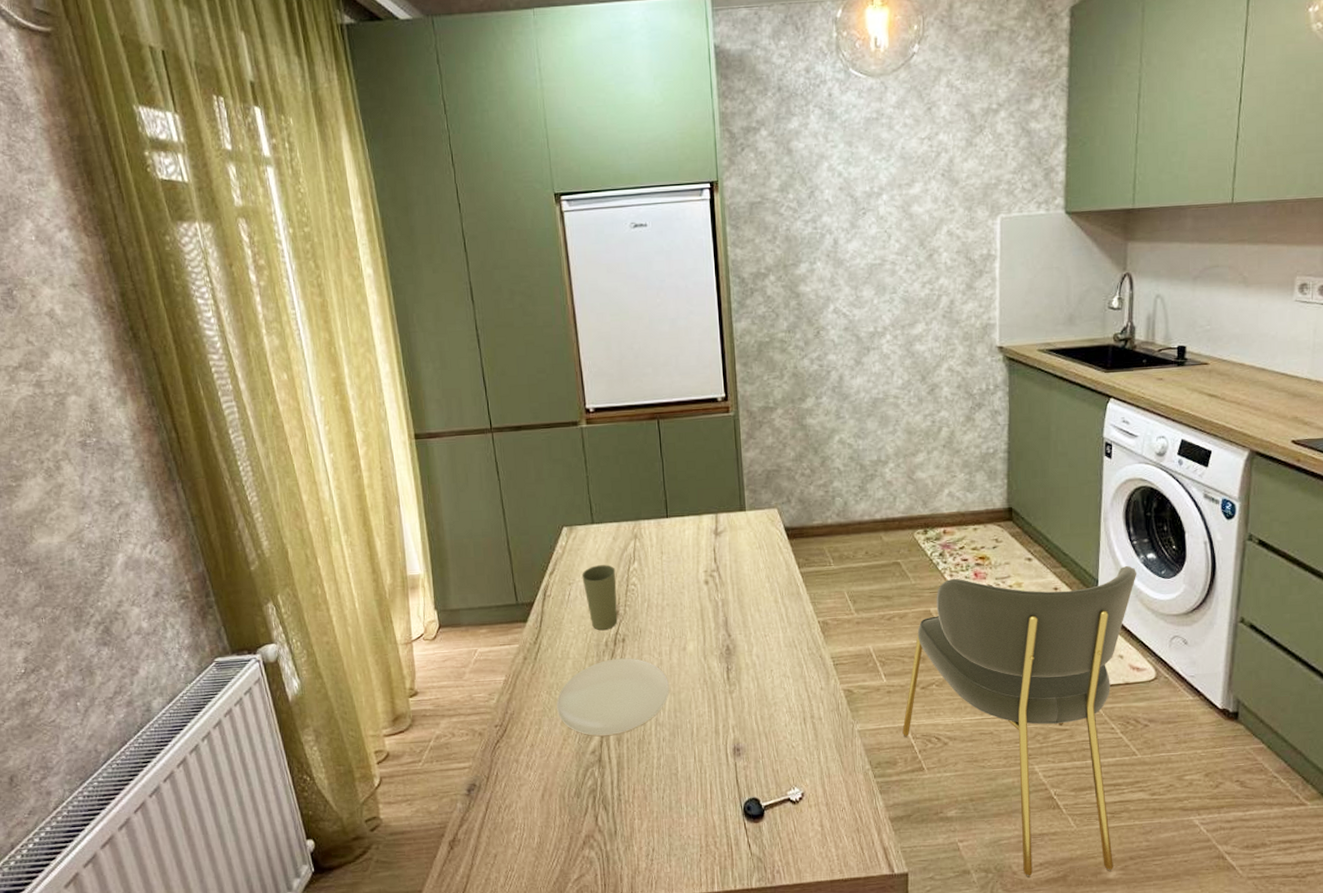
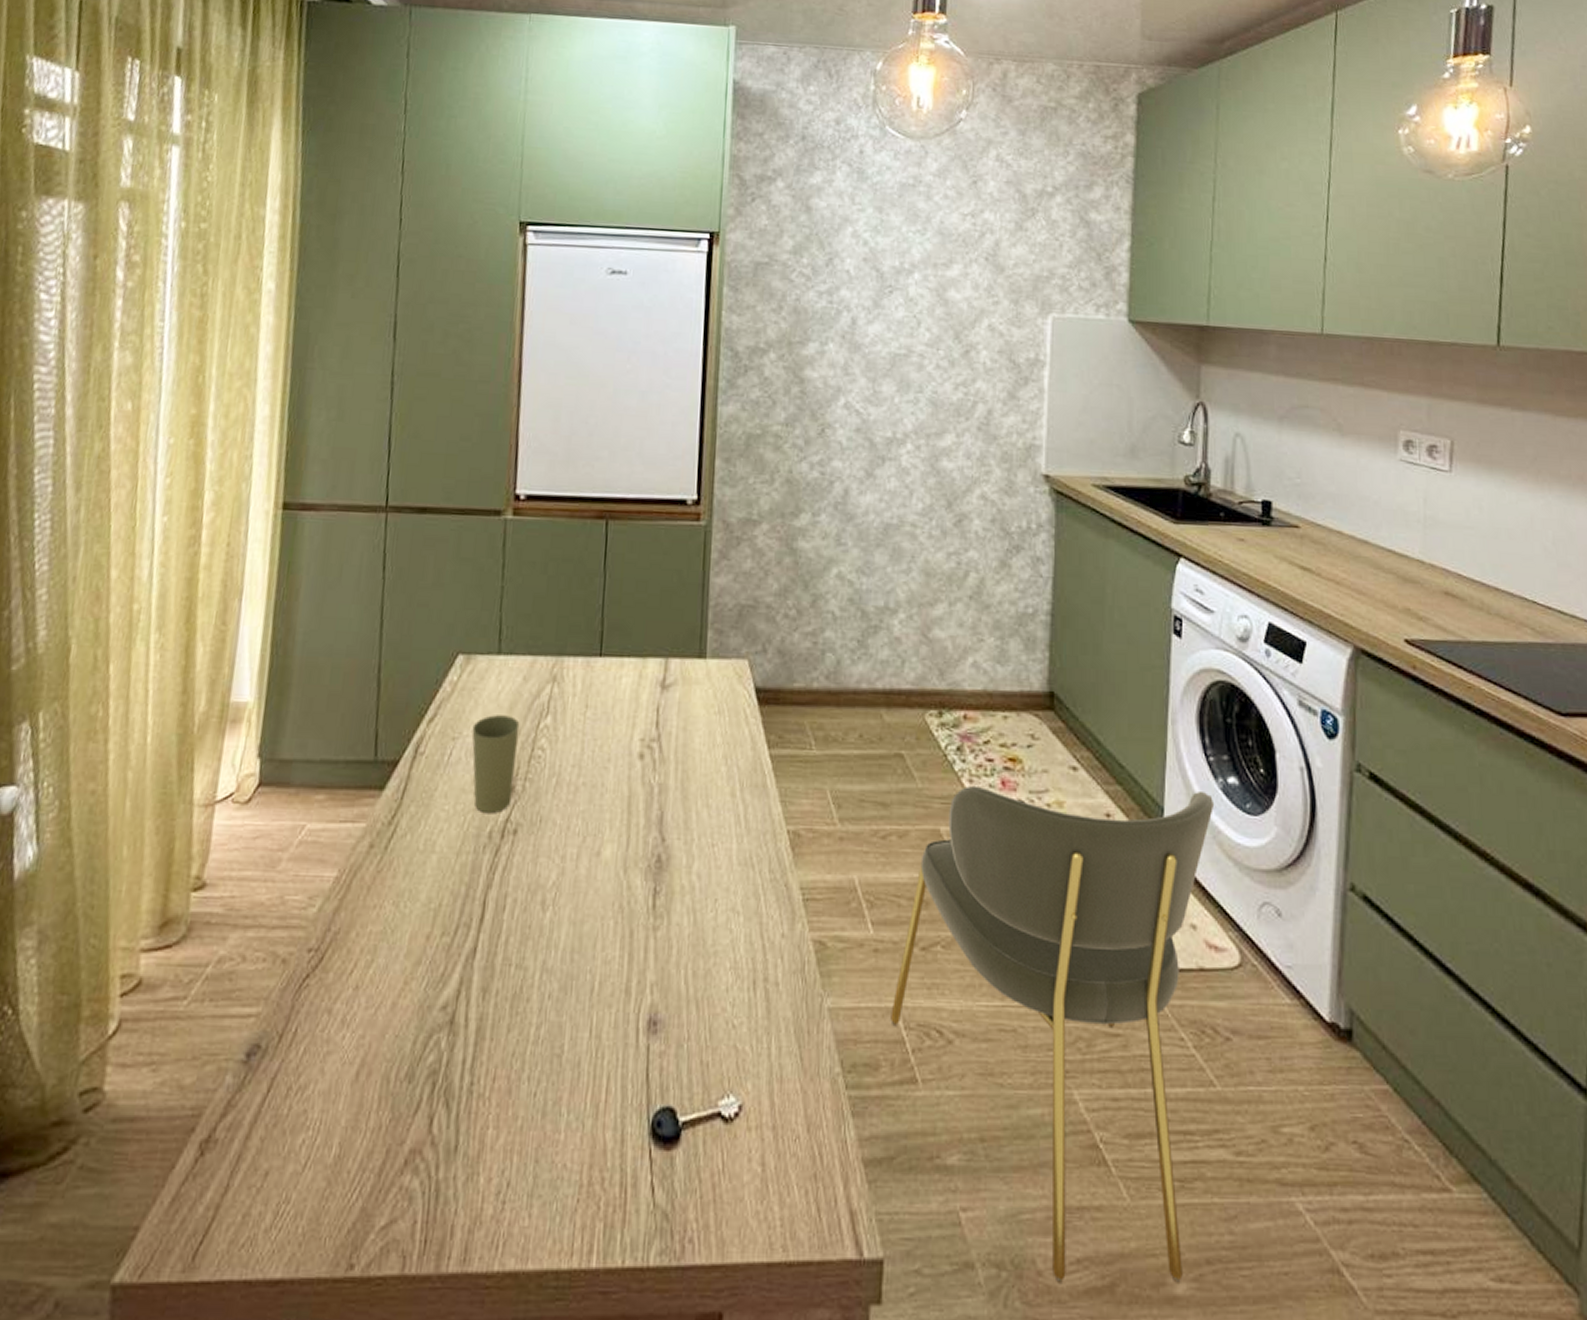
plate: present [556,658,670,737] -> none [402,859,570,983]

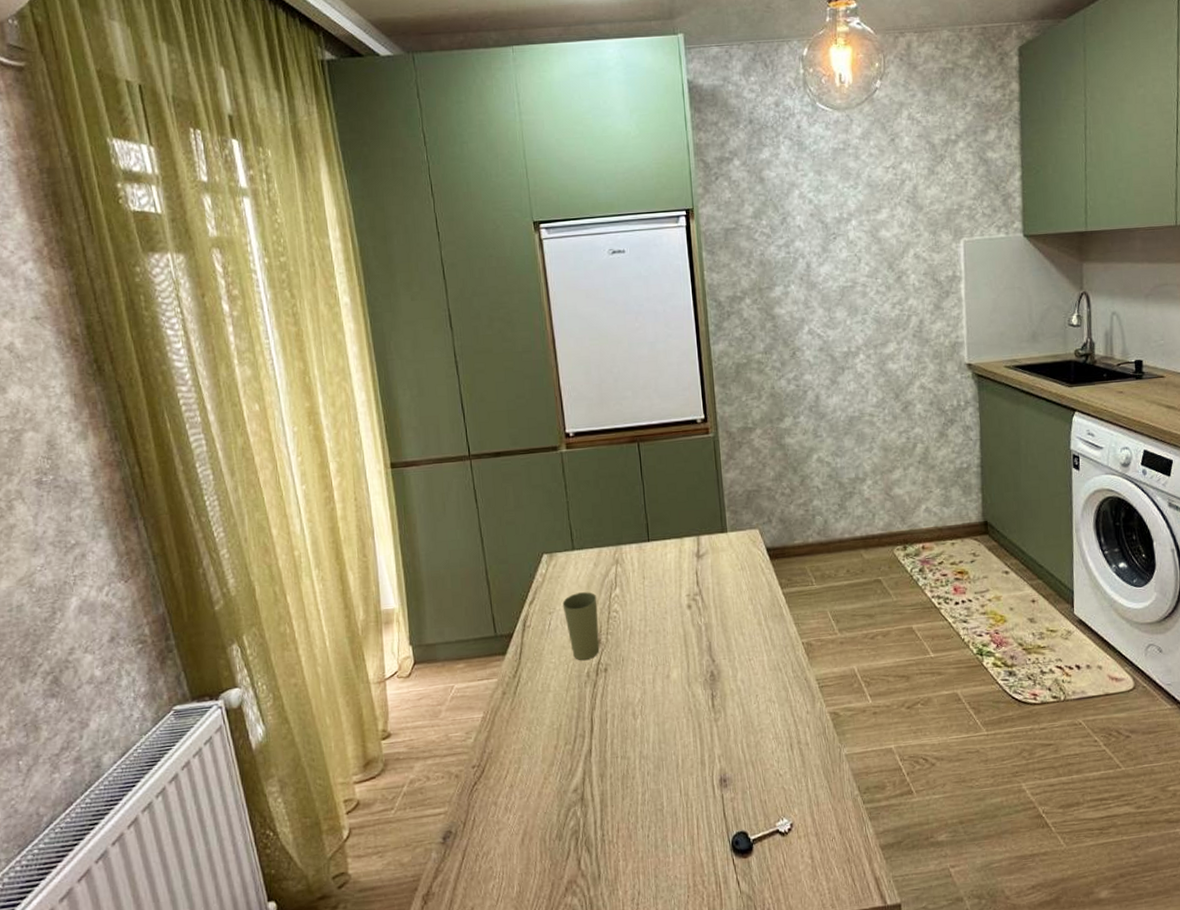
dining chair: present [890,785,1215,1285] -> none [889,575,1111,903]

